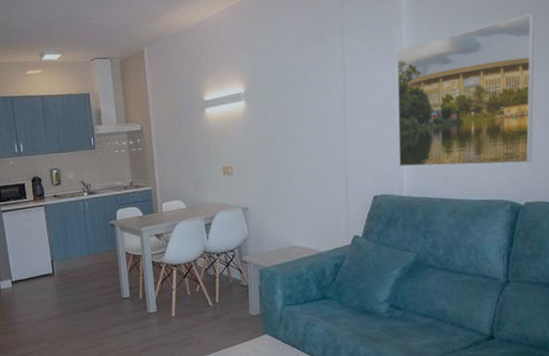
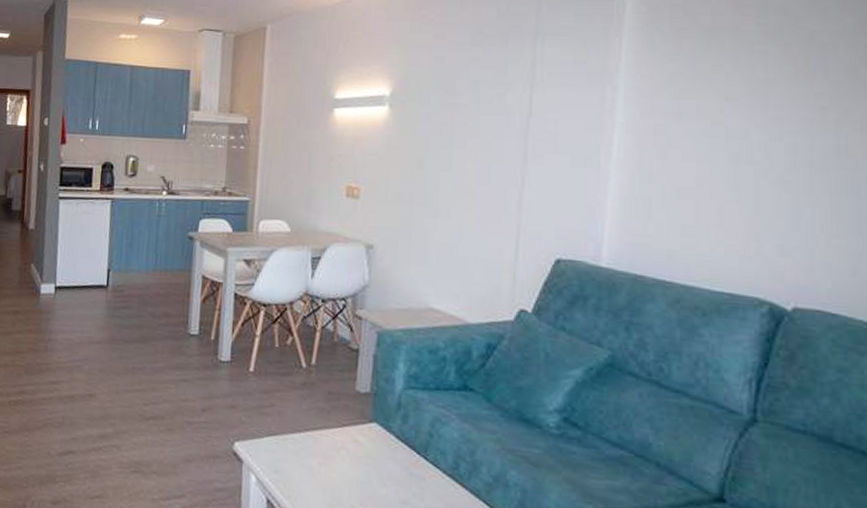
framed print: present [396,13,535,167] -> none [598,41,830,251]

